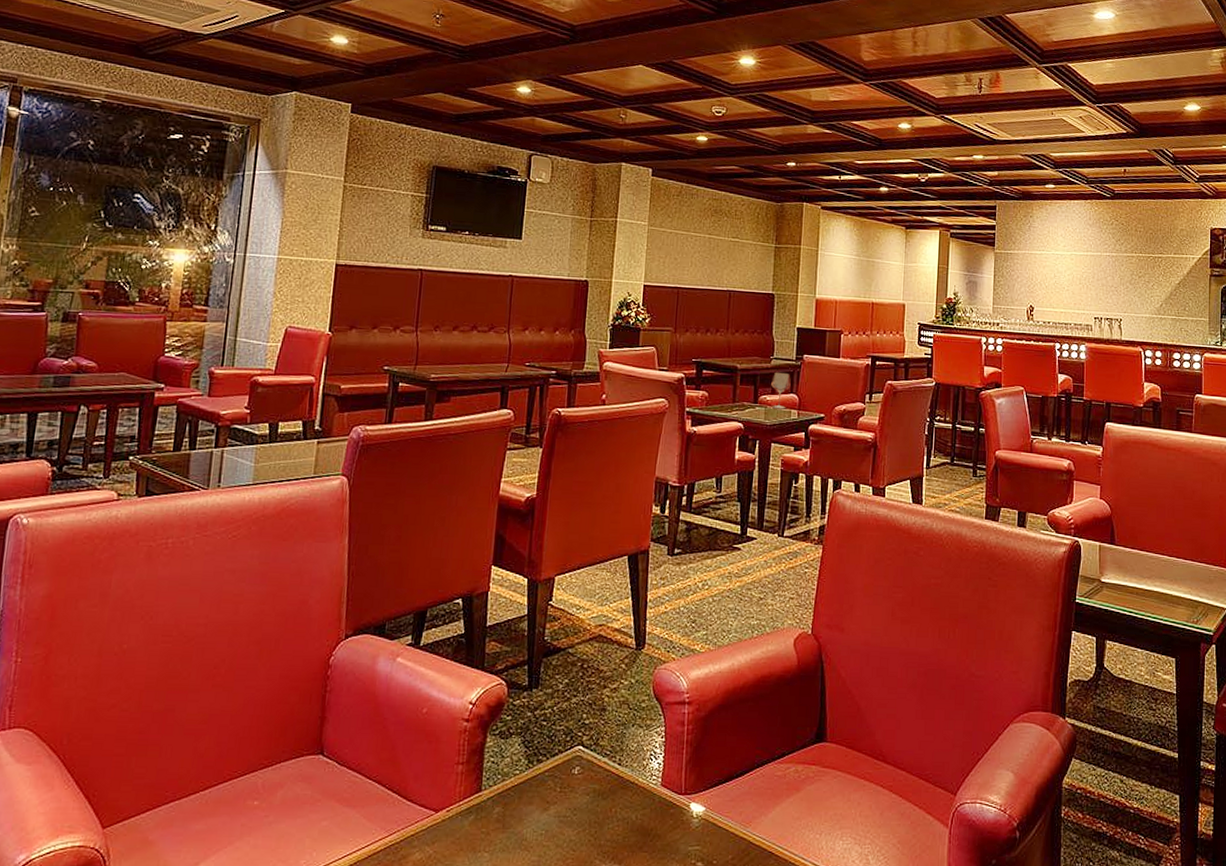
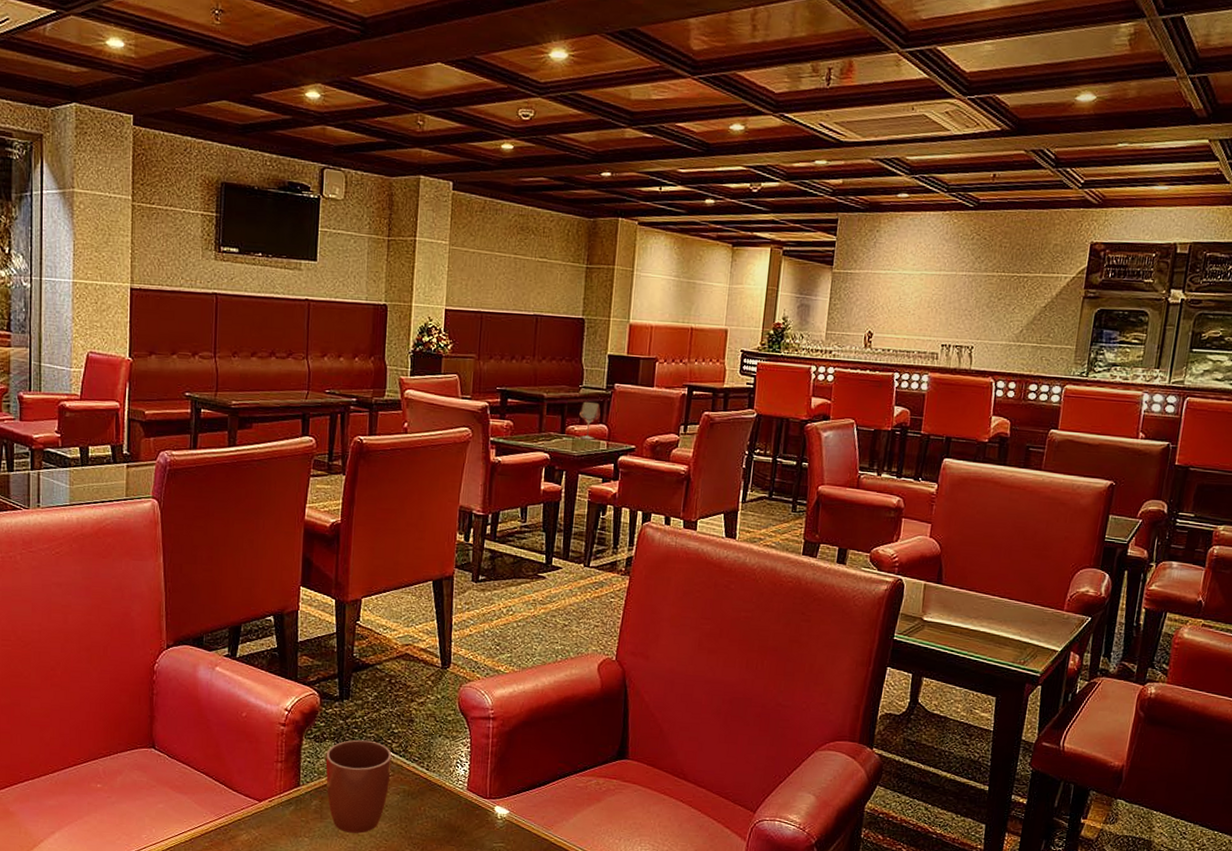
cup: none [510,733,582,844] -> present [325,739,392,833]

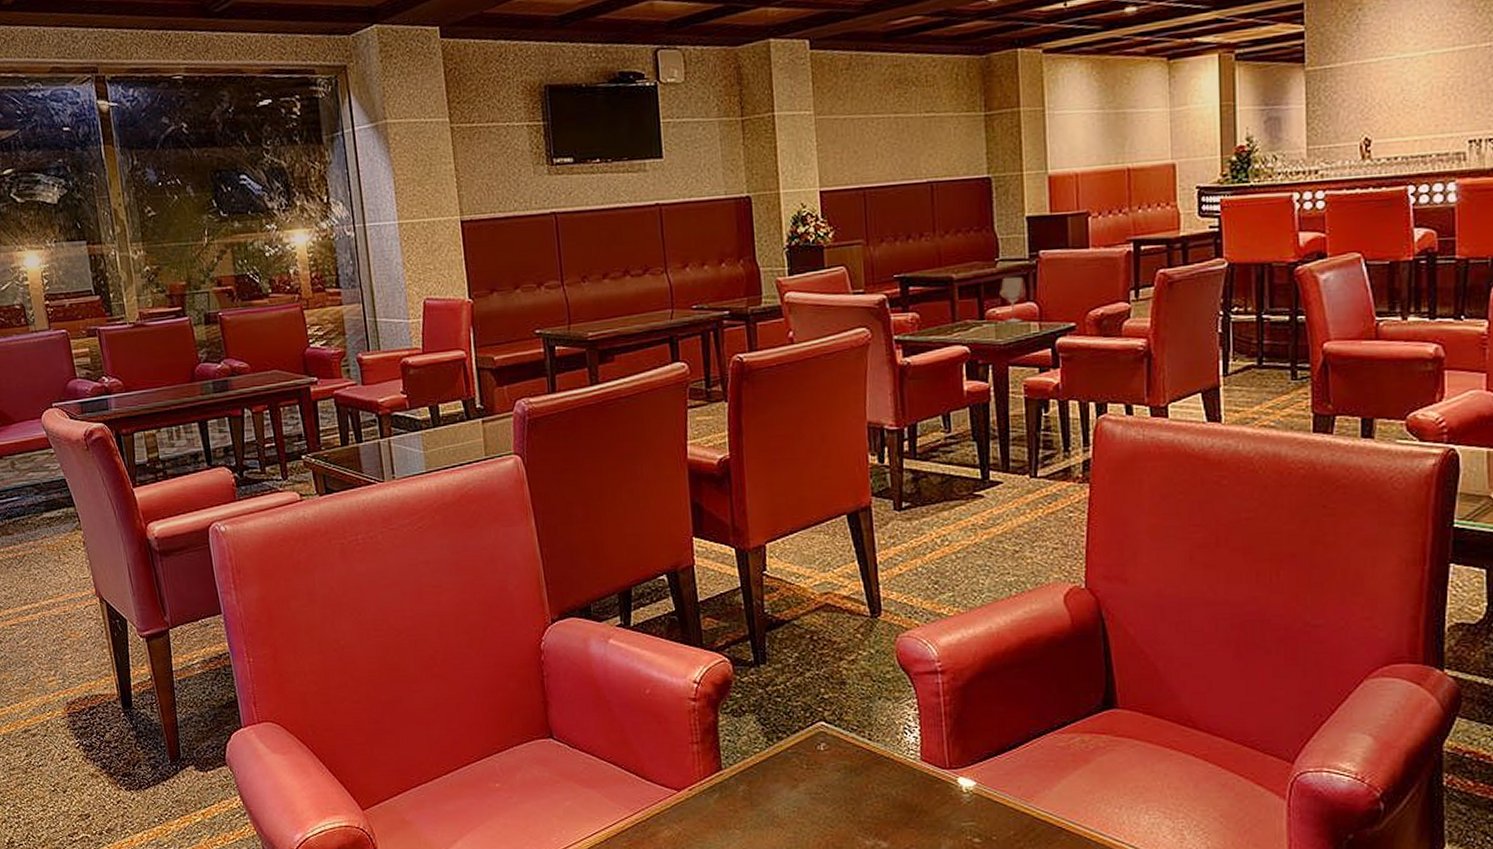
cup: present [325,739,392,833] -> none [747,710,827,821]

